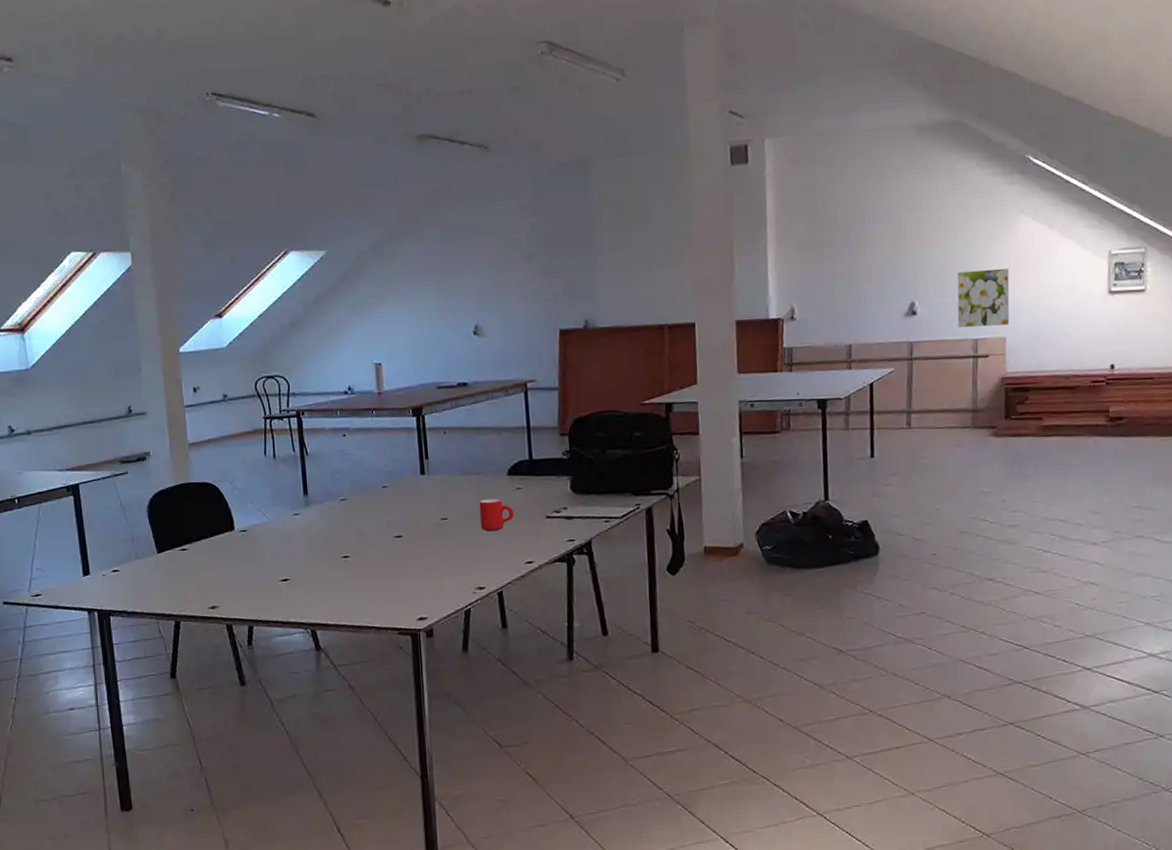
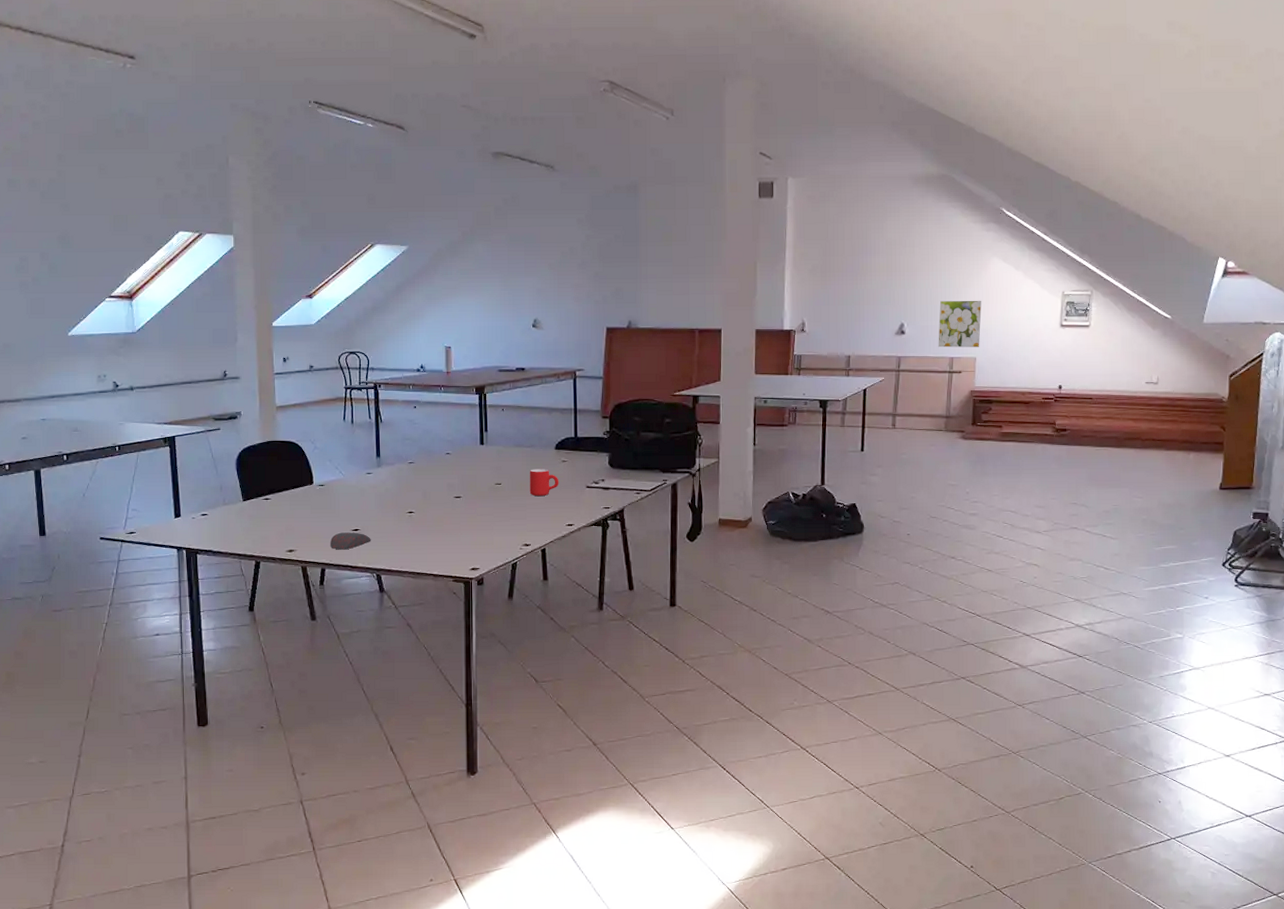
computer mouse: none [257,582,303,604] -> present [330,532,371,550]

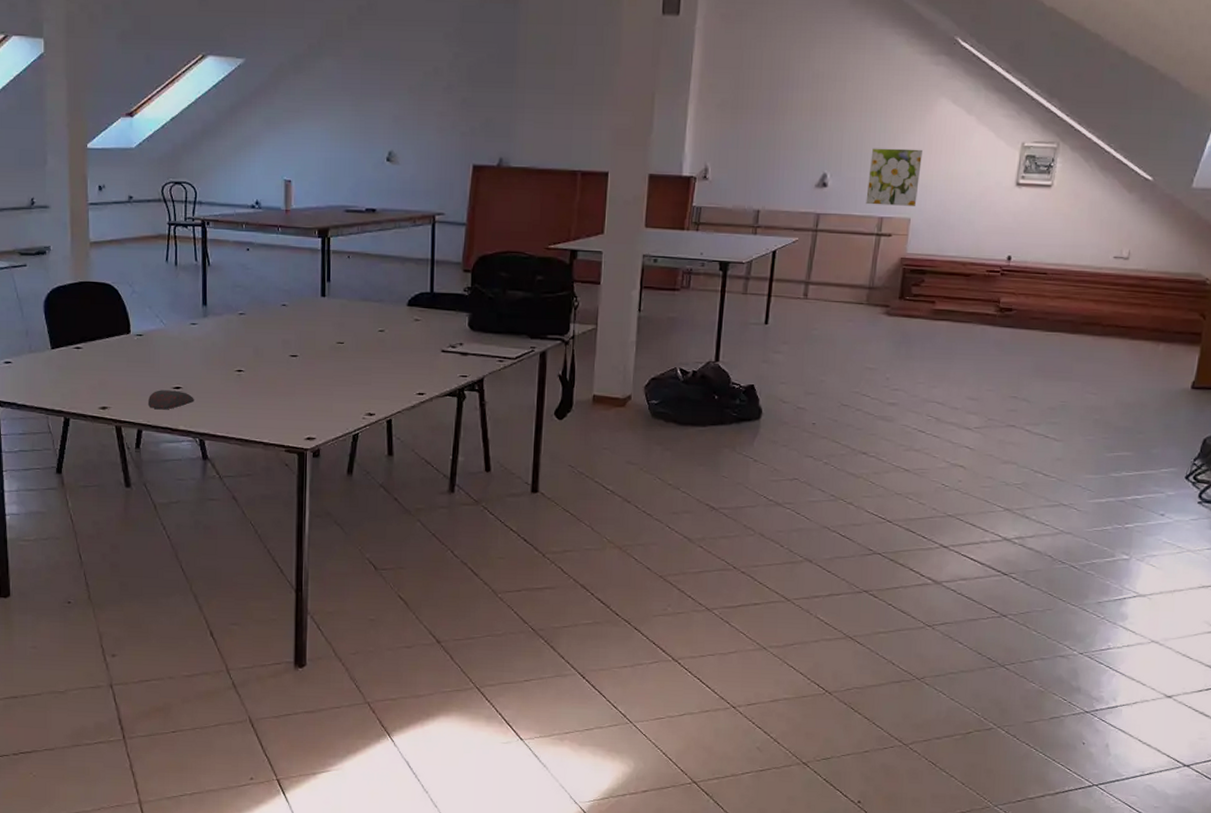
mug: present [529,469,559,497] -> none [376,327,411,360]

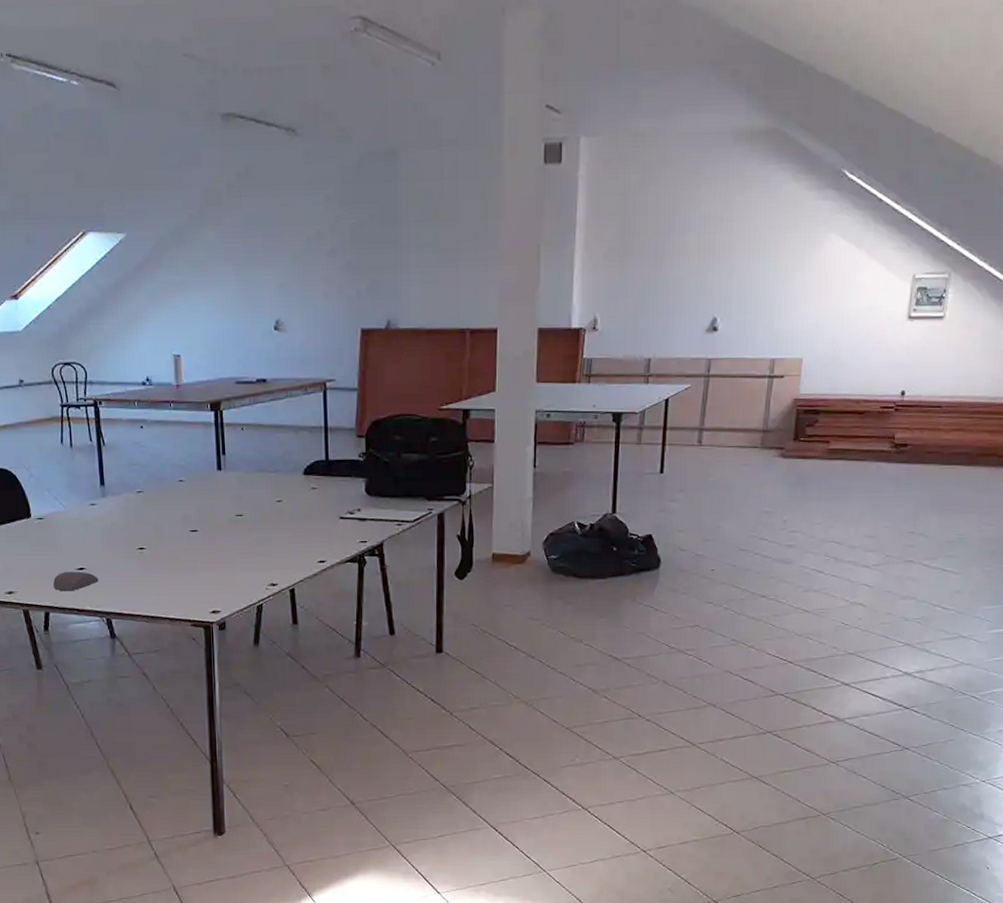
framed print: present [866,148,924,207] -> none [757,287,814,347]

